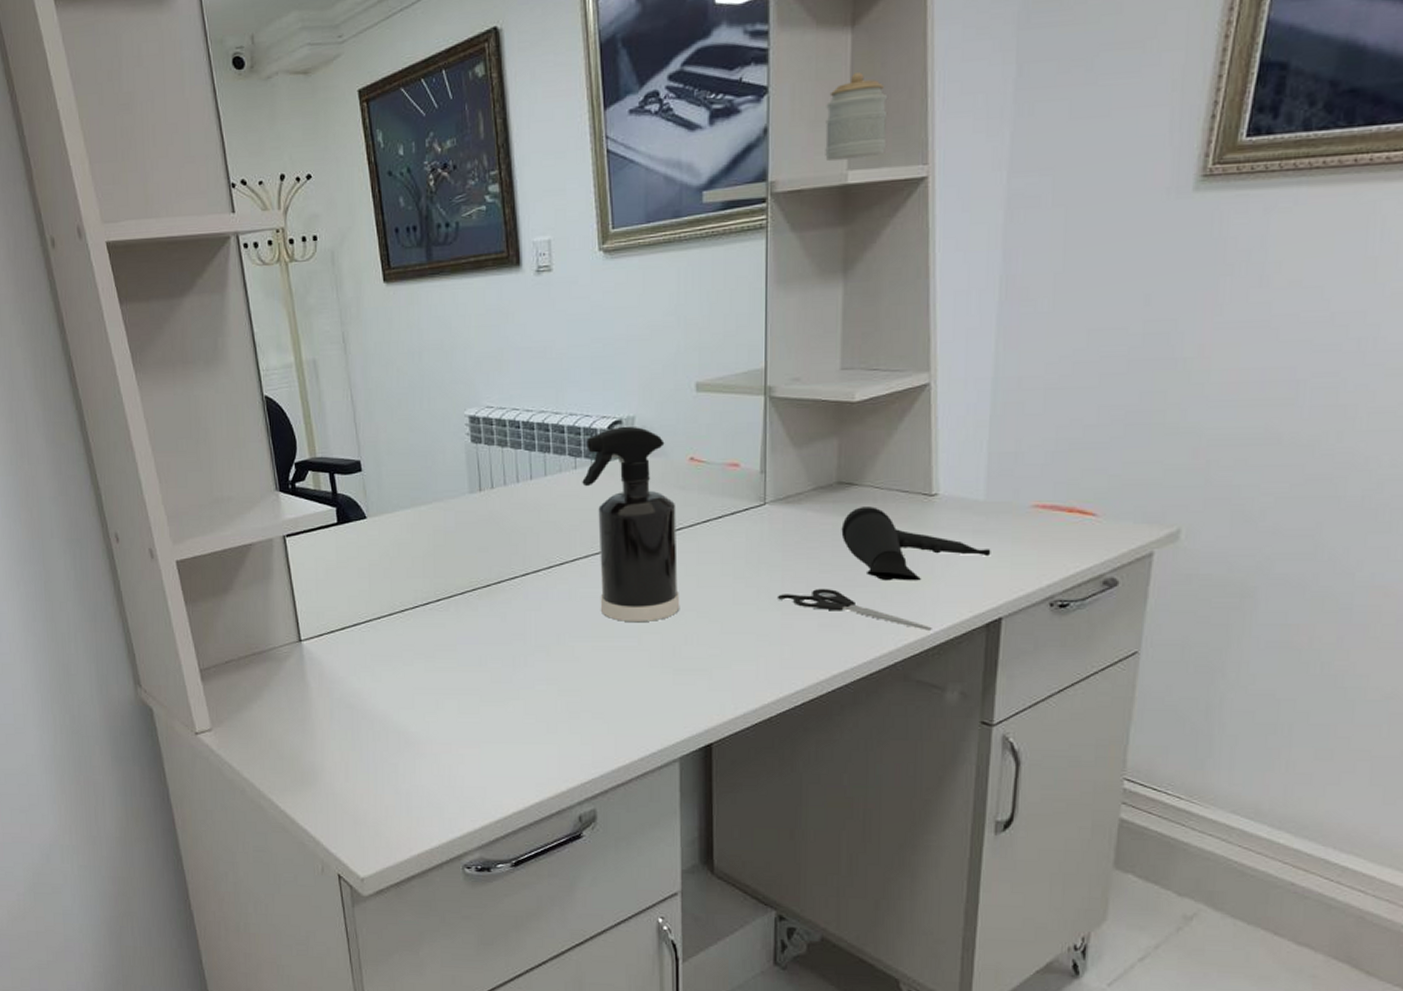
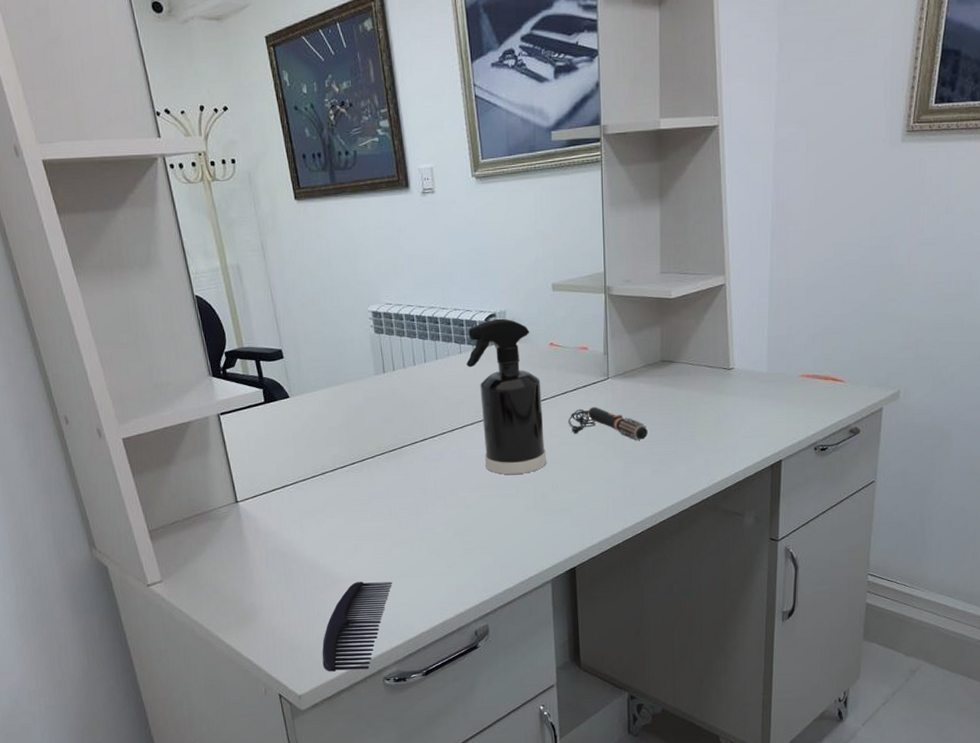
comb: none [390,745,479,853] -> present [322,582,392,672]
hair brush: none [710,540,815,586] -> present [569,407,648,442]
scissors: present [777,589,932,631] -> none [620,443,733,472]
jar: present [825,72,888,162] -> none [642,42,688,111]
hair dryer: present [841,507,991,581] -> none [665,379,773,436]

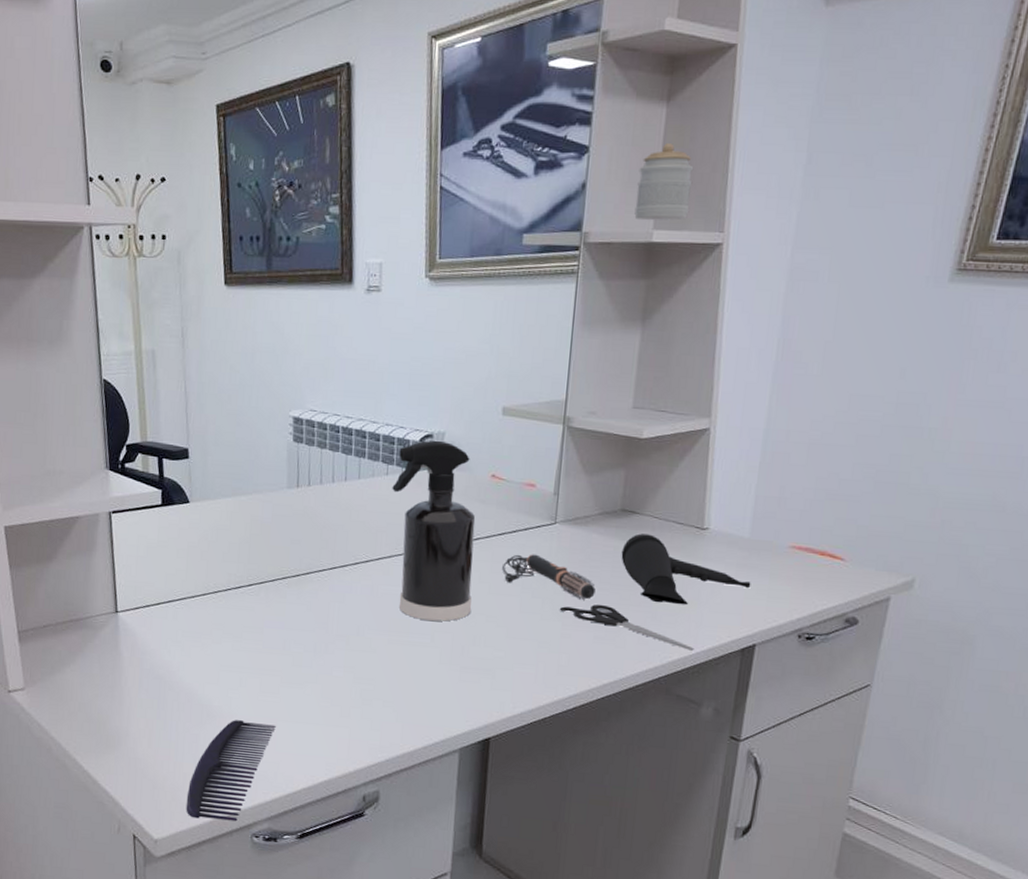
scissors: none [620,443,733,472] -> present [559,604,694,651]
jar: none [642,42,688,111] -> present [634,143,694,221]
hair dryer: none [665,379,773,436] -> present [621,533,751,606]

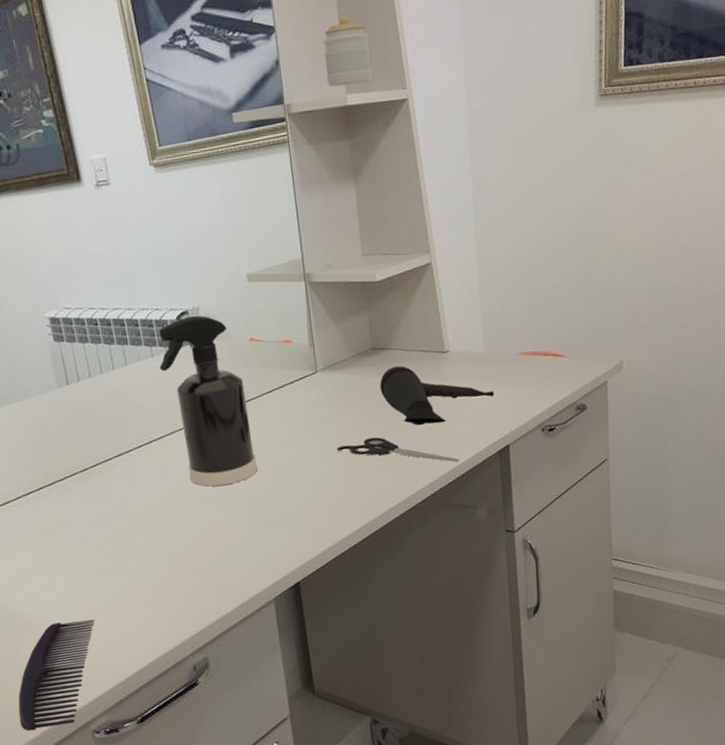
hair brush: present [502,554,596,601] -> none [277,403,365,438]

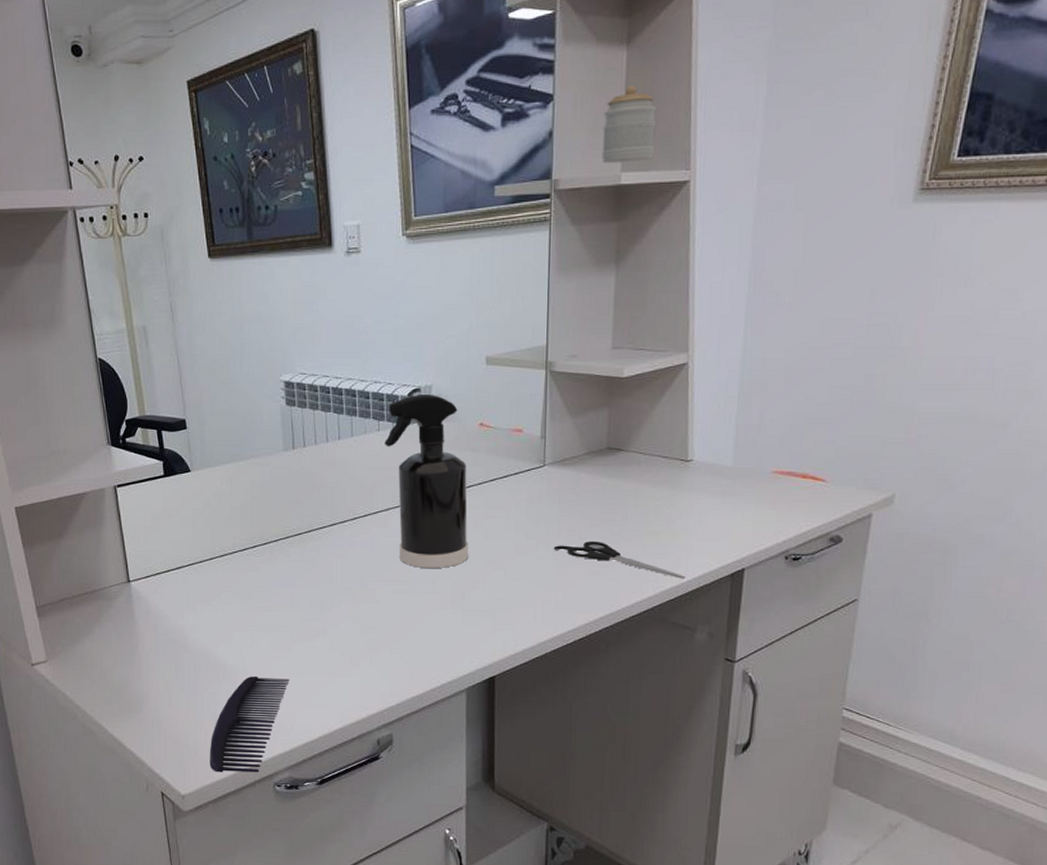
hair dryer: present [379,366,495,426] -> none [609,470,737,536]

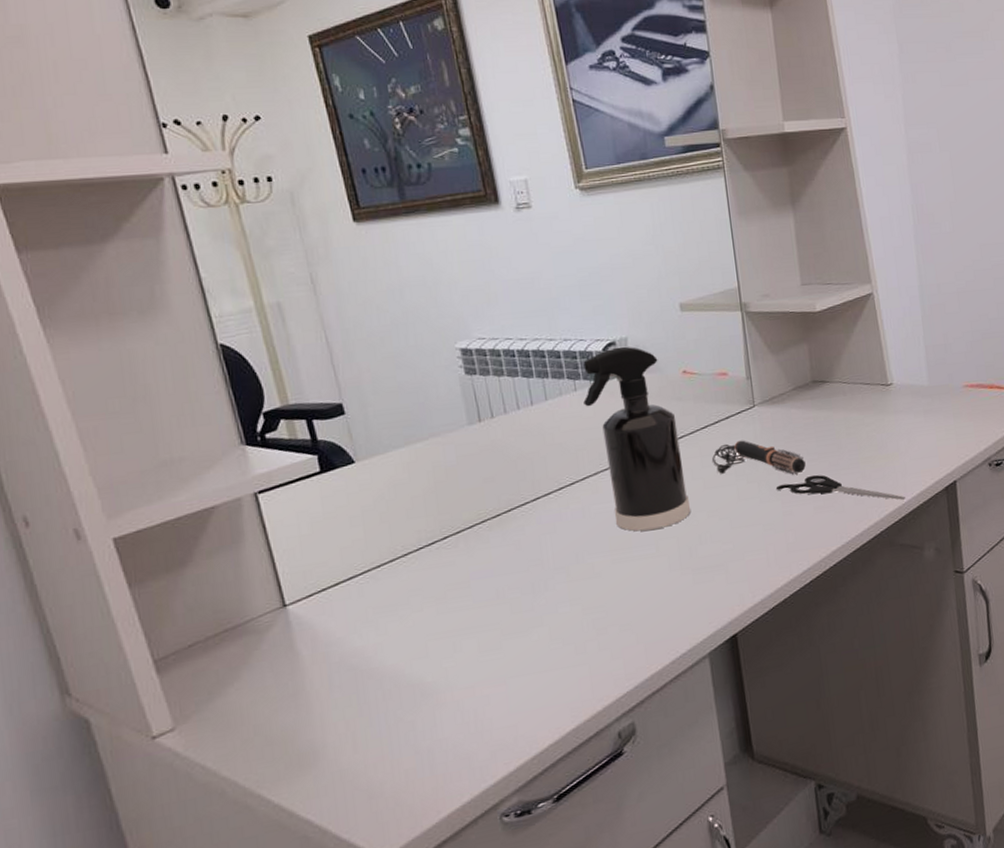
comb: present [209,676,289,773] -> none [413,684,506,819]
hair brush: none [496,497,587,539] -> present [712,440,806,476]
jar: present [602,86,657,164] -> none [759,44,812,114]

